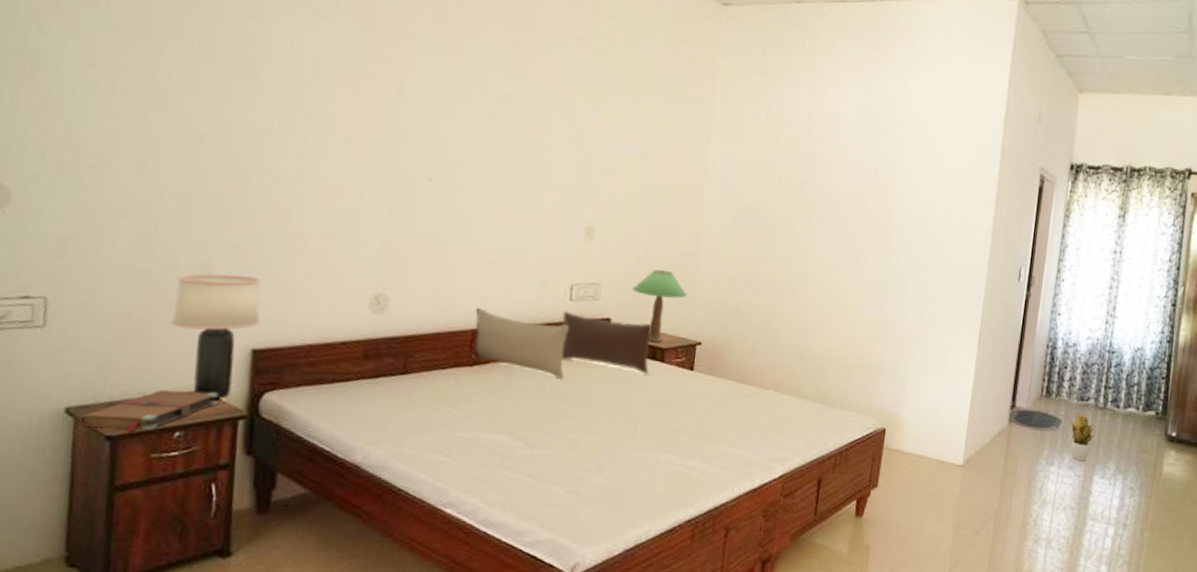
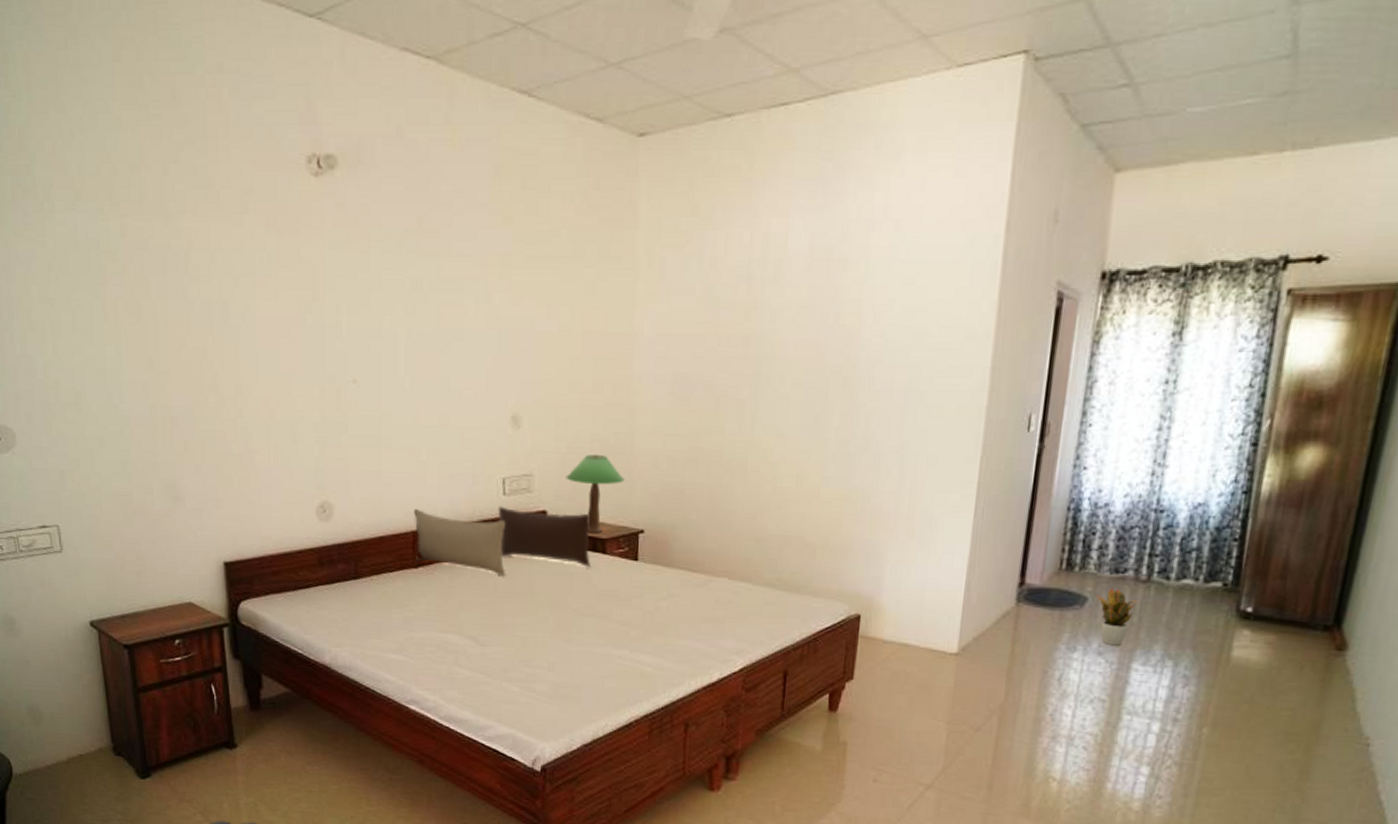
book: present [78,389,219,433] -> none [101,602,205,641]
table lamp: present [171,274,261,400] -> none [154,493,227,610]

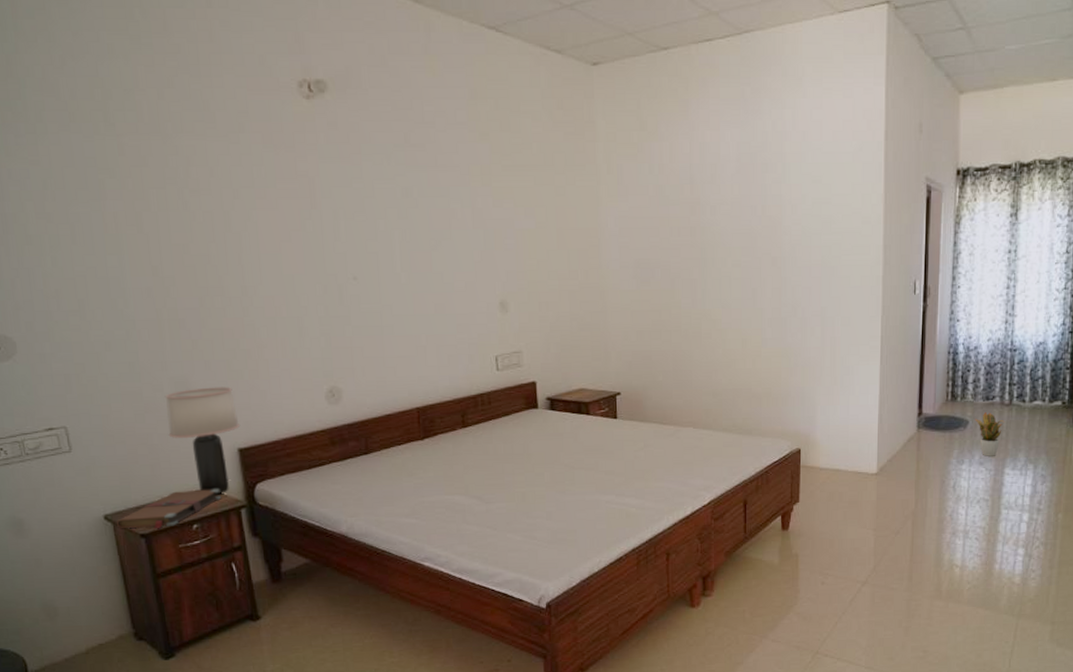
book: none [101,602,205,641] -> present [116,489,222,529]
table lamp: none [154,493,227,610] -> present [164,387,240,495]
pillow: present [414,510,506,576] -> none [417,388,503,440]
pillow: present [498,506,591,567] -> none [493,380,577,427]
table lamp: present [566,454,625,534] -> none [550,330,601,399]

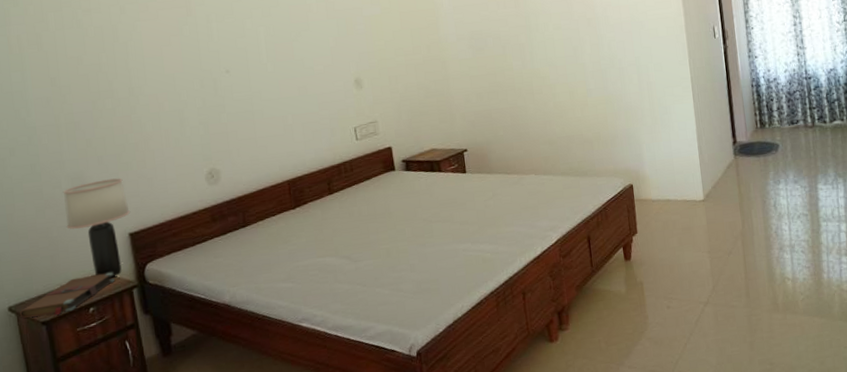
potted plant: present [974,411,1005,456] -> none [783,134,811,175]

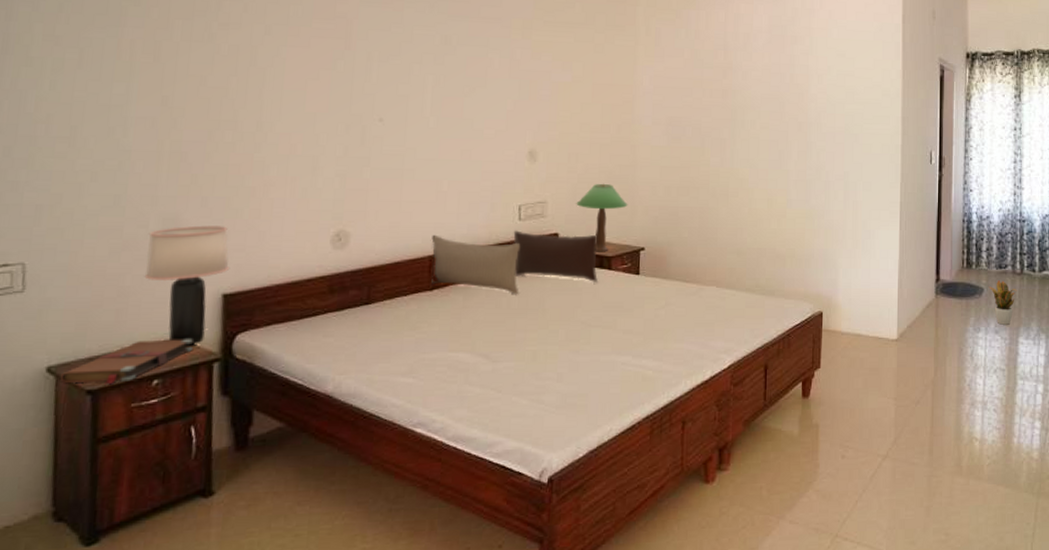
pillow: none [287,160,366,204] -> present [431,236,521,294]
pillow: none [353,143,431,188] -> present [513,230,598,282]
table lamp: none [402,98,447,159] -> present [576,183,628,252]
potted plant: none [783,134,811,175] -> present [989,279,1017,325]

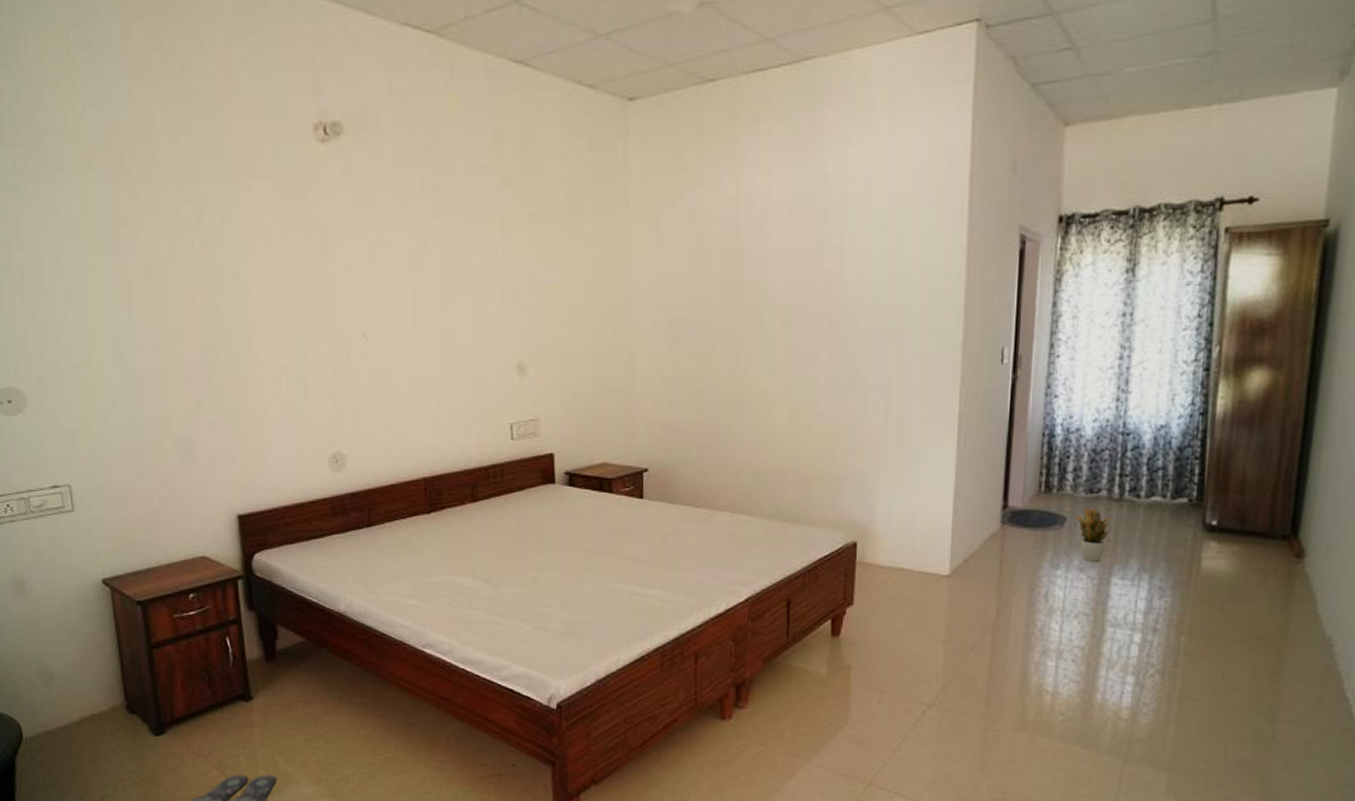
book: present [59,339,194,385] -> none [114,557,219,597]
table lamp: present [144,225,229,346] -> none [167,448,240,564]
pillow: present [431,236,521,294] -> none [425,457,515,518]
pillow: present [513,230,598,282] -> none [506,451,598,506]
table lamp: present [576,183,628,252] -> none [571,397,628,474]

